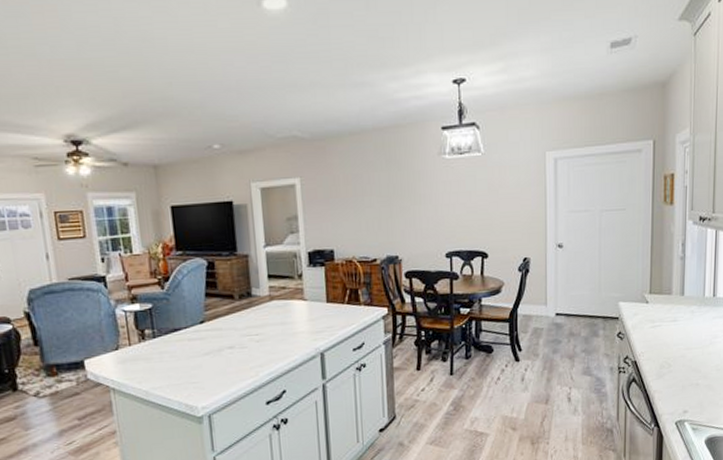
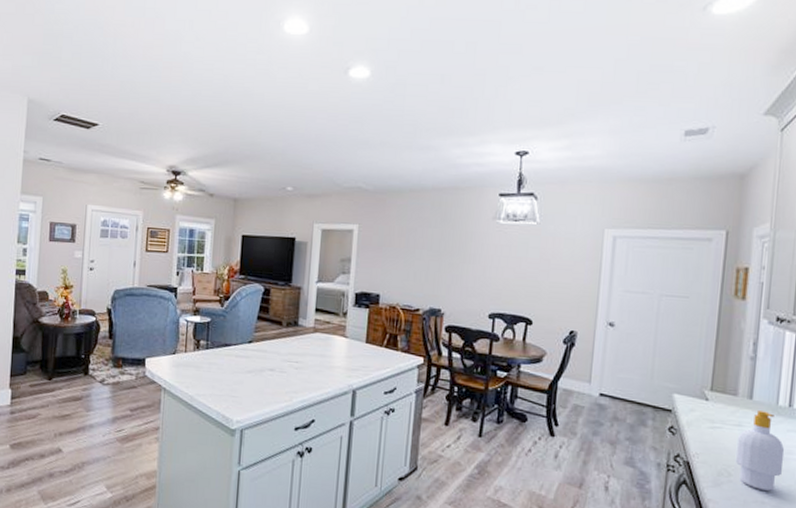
soap bottle: none [673,304,712,374] -> present [735,411,785,491]

